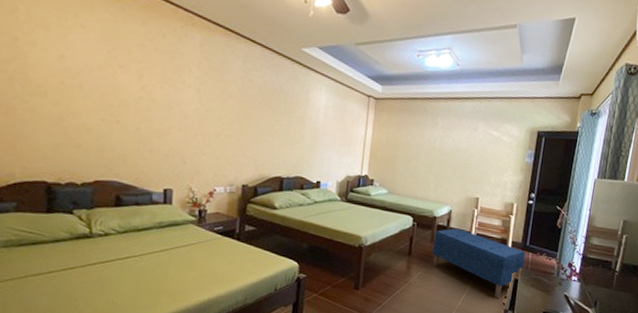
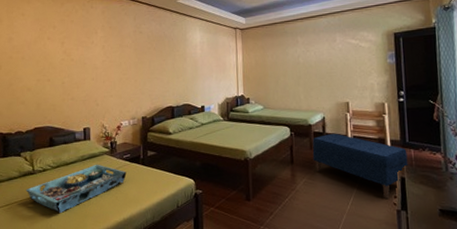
serving tray: none [78,233,217,286] -> present [25,164,127,213]

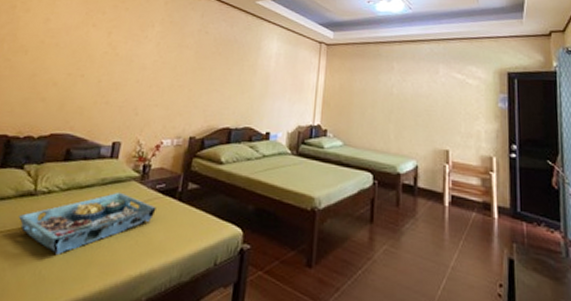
bench: present [312,133,408,198] -> none [398,188,518,286]

